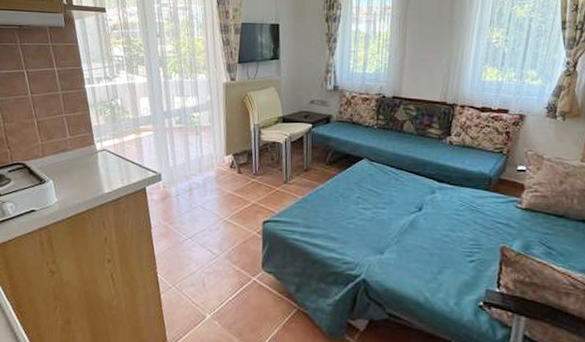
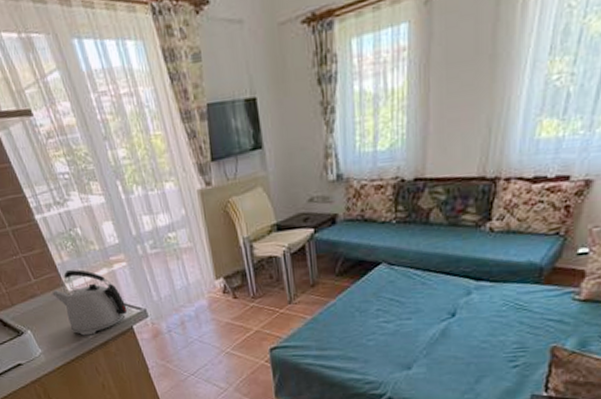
kettle: none [82,132,145,191] -> present [52,269,128,336]

